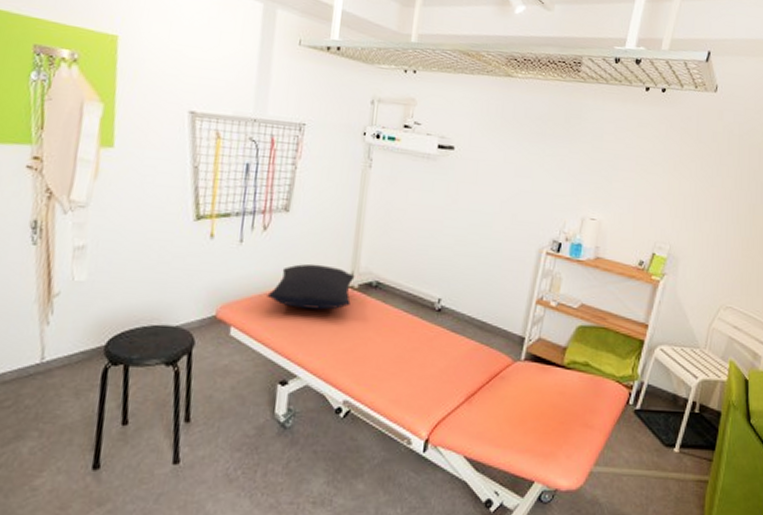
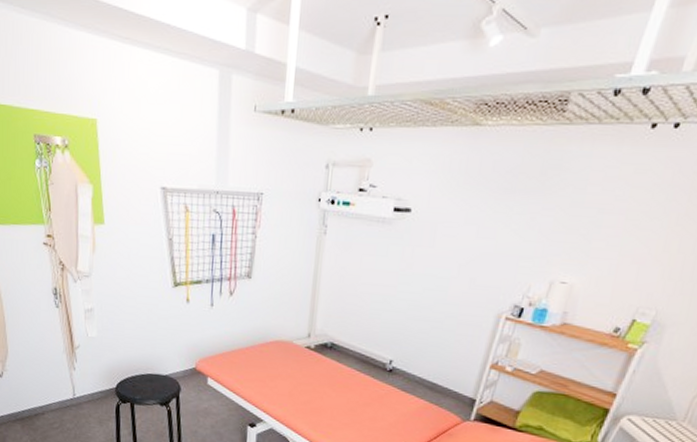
pillow: present [267,263,355,310] -> none [235,325,312,367]

